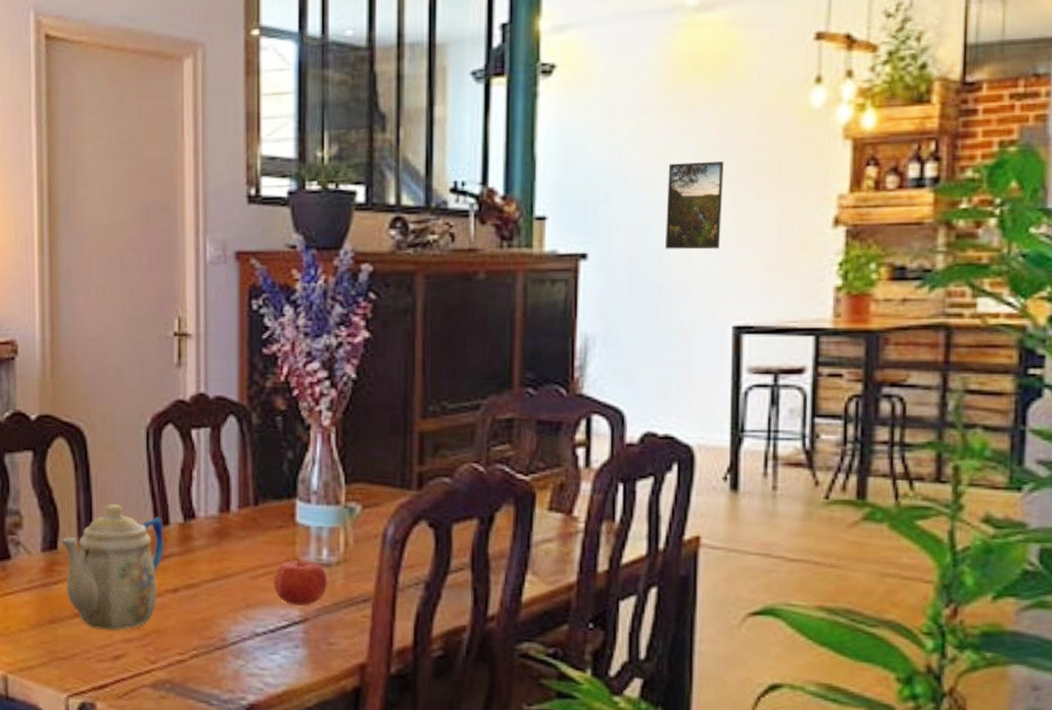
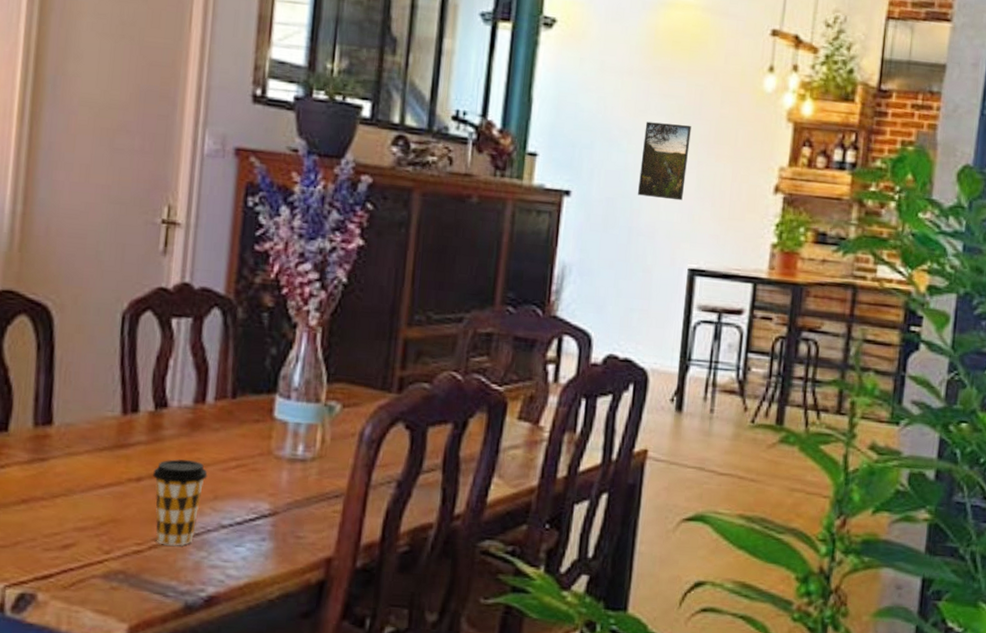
teapot: present [61,503,165,631] -> none [13,387,132,519]
coffee cup: none [188,569,238,655] -> present [153,459,208,546]
fruit: present [274,557,328,606] -> none [245,451,302,499]

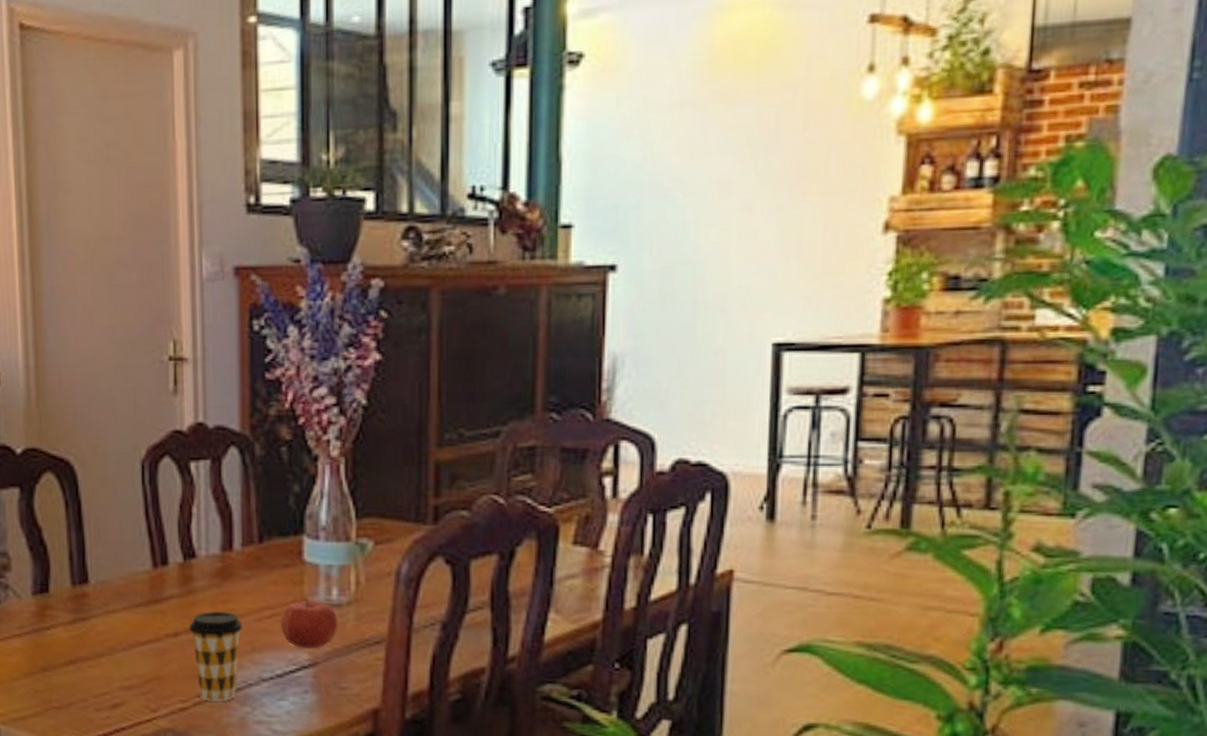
fruit: none [245,451,302,499] -> present [280,597,338,649]
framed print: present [638,121,691,201] -> none [701,160,766,260]

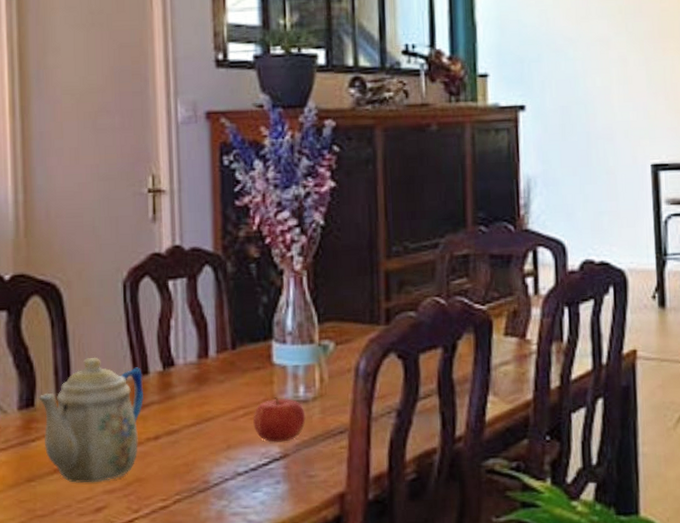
teapot: none [52,543,164,678] -> present [38,357,144,483]
coffee cup: present [189,612,243,702] -> none [169,414,219,498]

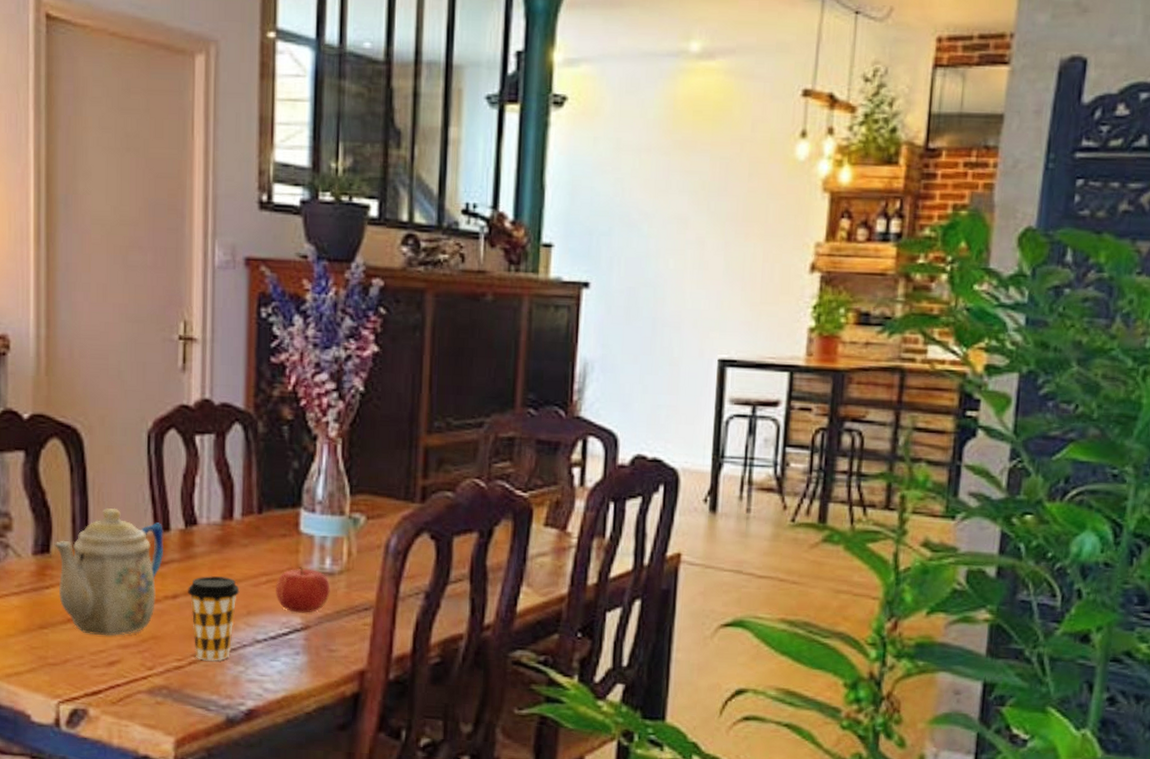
coffee cup: none [169,414,219,498] -> present [188,576,240,661]

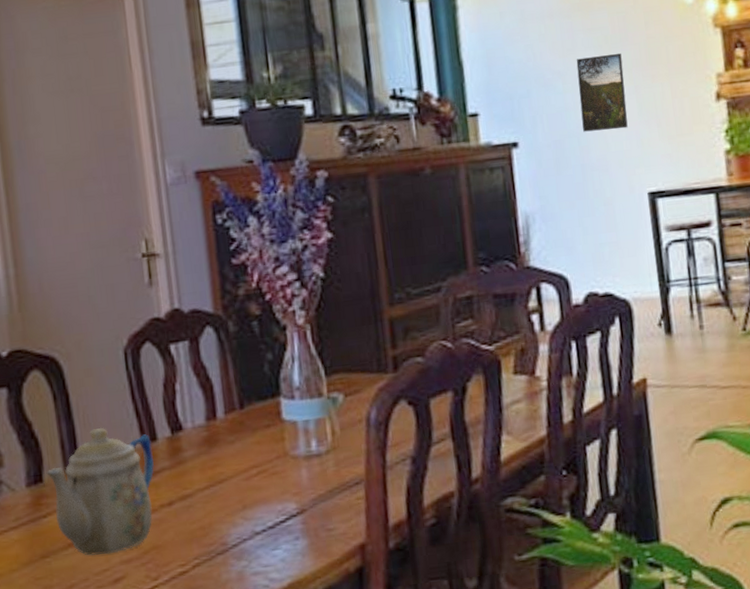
coffee cup: present [188,576,240,661] -> none [182,475,233,562]
fruit: present [276,566,330,613] -> none [267,452,320,499]
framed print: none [661,202,717,286] -> present [576,53,628,132]

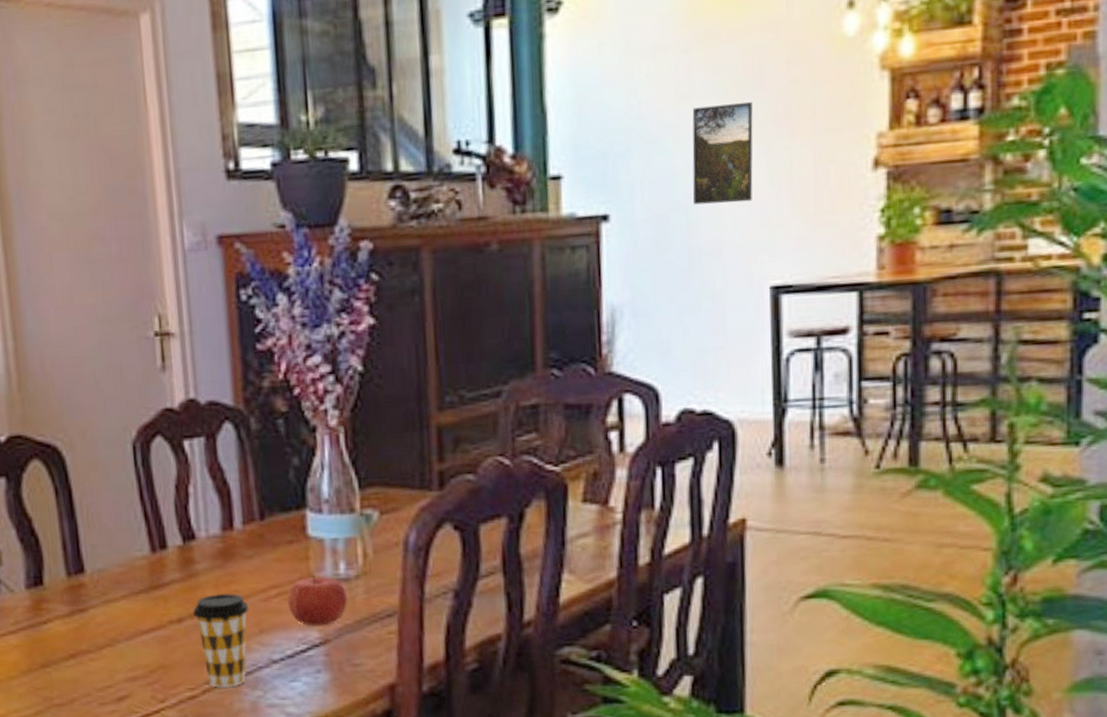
teapot: present [46,427,155,556] -> none [46,529,164,670]
coffee cup: none [182,475,233,562] -> present [193,594,249,688]
fruit: none [267,452,320,499] -> present [287,573,348,626]

